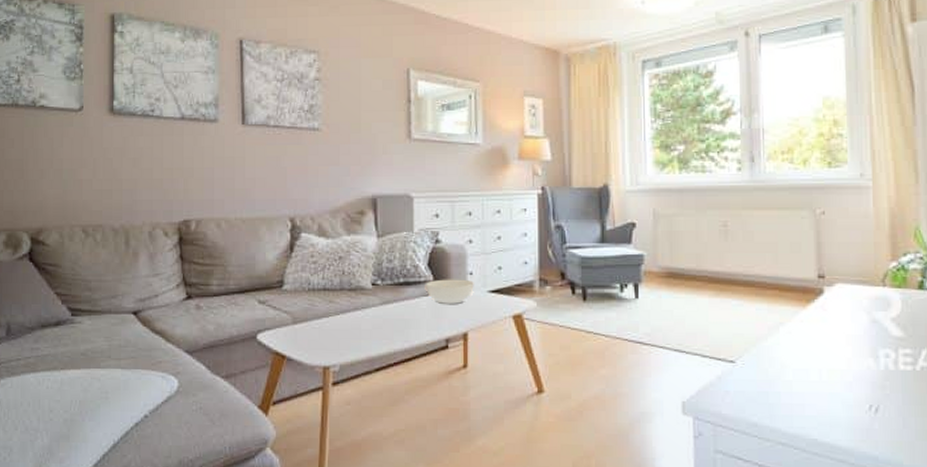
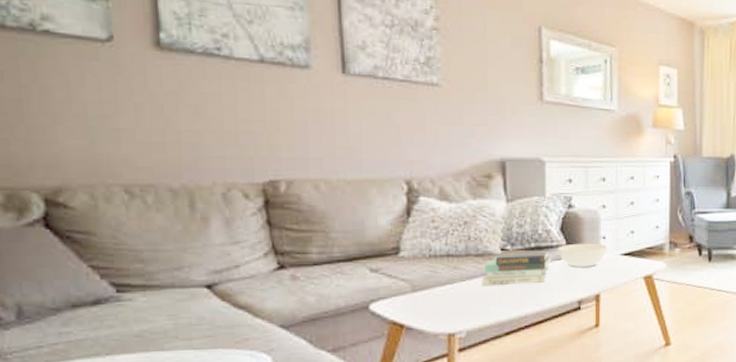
books: none [354,286,419,321] -> present [482,250,551,286]

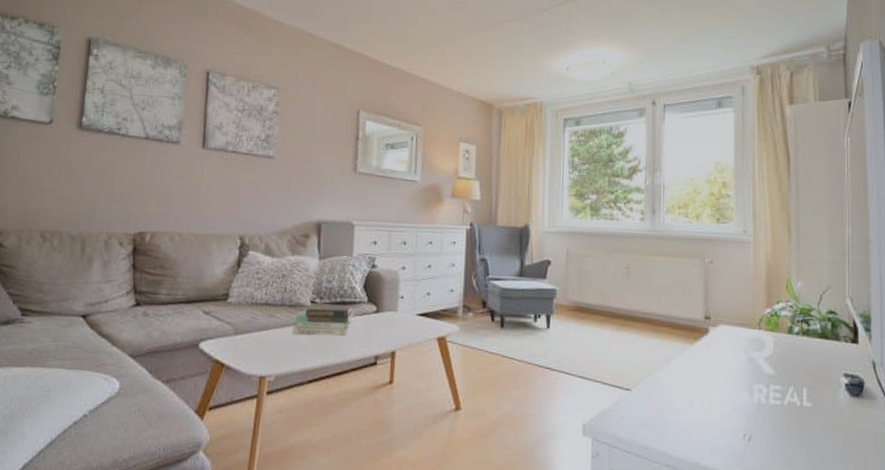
bowl: present [557,243,607,268] -> none [359,301,404,325]

